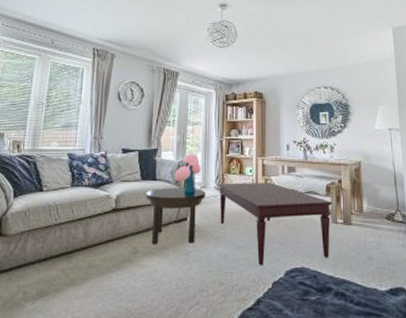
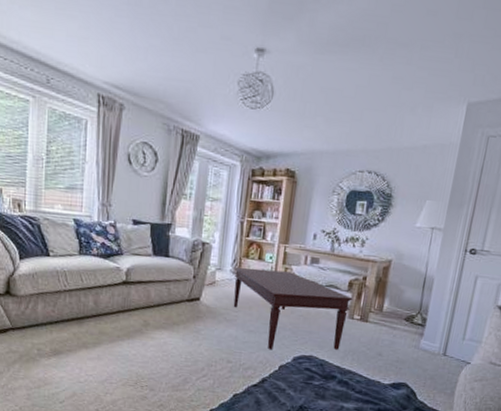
side table: present [145,187,207,244] -> none [157,265,222,323]
bouquet: present [174,153,201,193] -> none [188,232,218,274]

